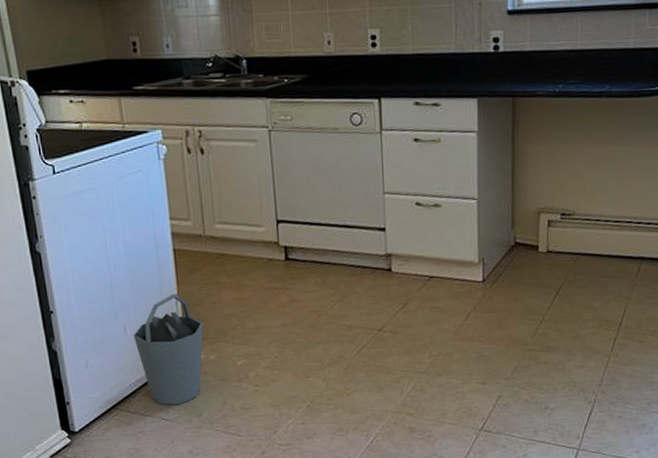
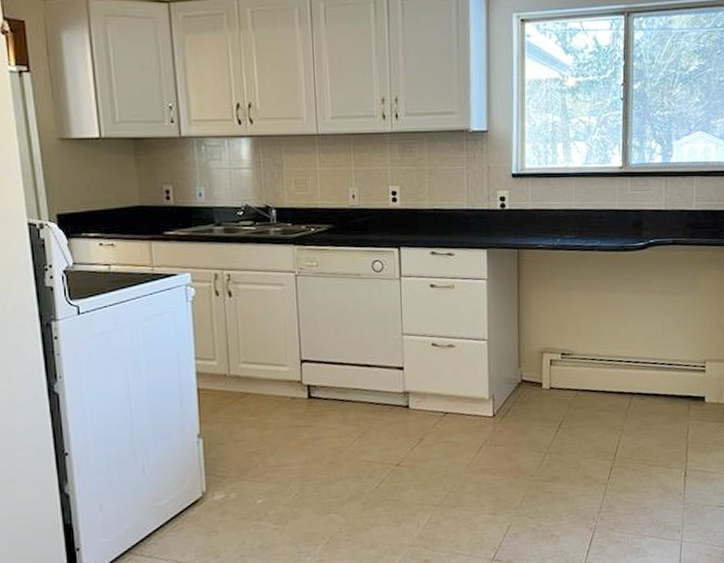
trash bin: present [134,293,204,405] -> none [152,432,225,548]

